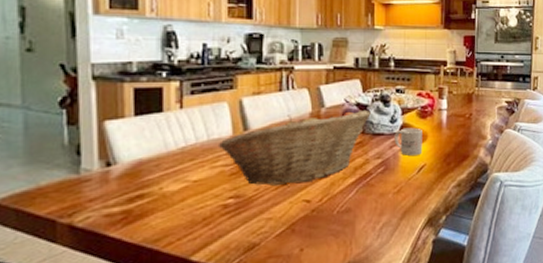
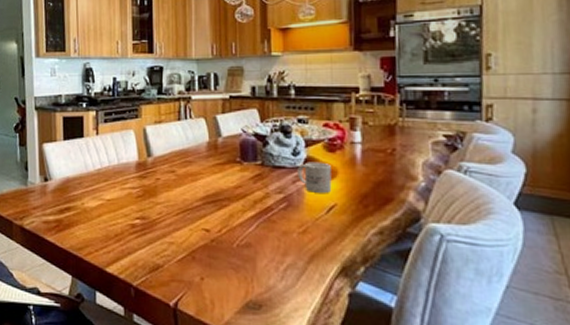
fruit basket: present [217,109,371,186] -> none [126,140,270,212]

